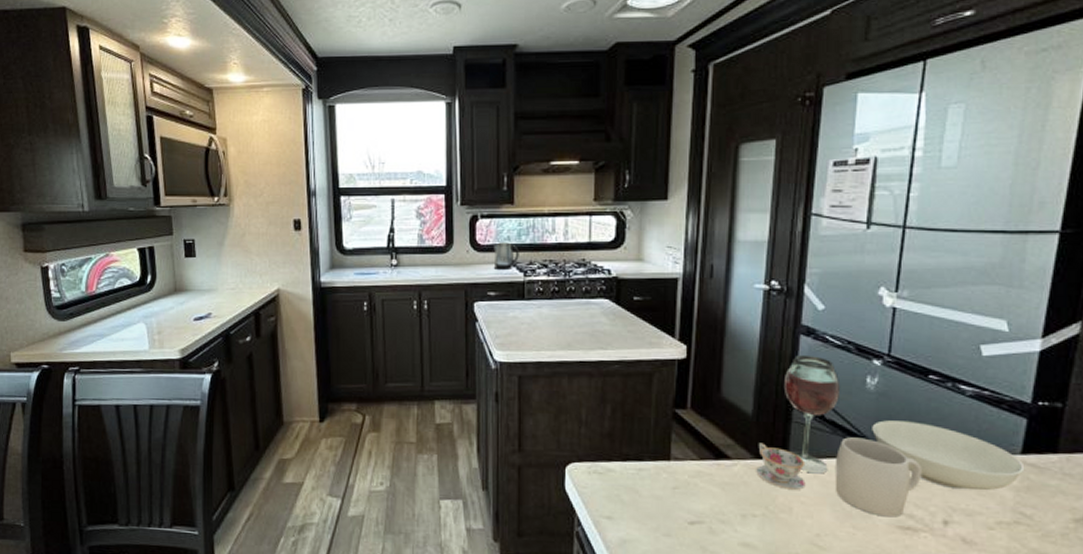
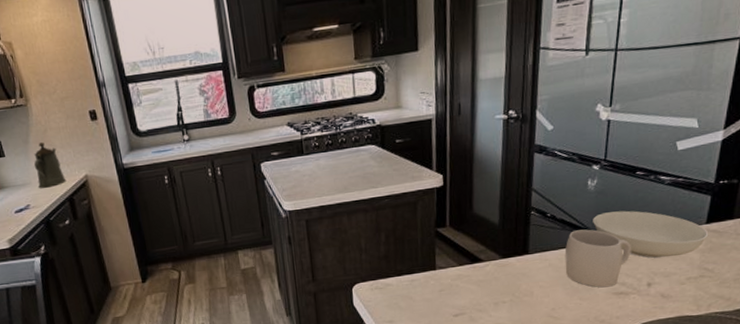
coffee pot: none [224,247,256,297] -> present [33,142,67,189]
kettle: present [493,242,519,271] -> none [271,106,295,133]
teacup: present [756,443,806,490] -> none [504,245,543,278]
wineglass: present [783,355,841,474] -> none [522,169,568,263]

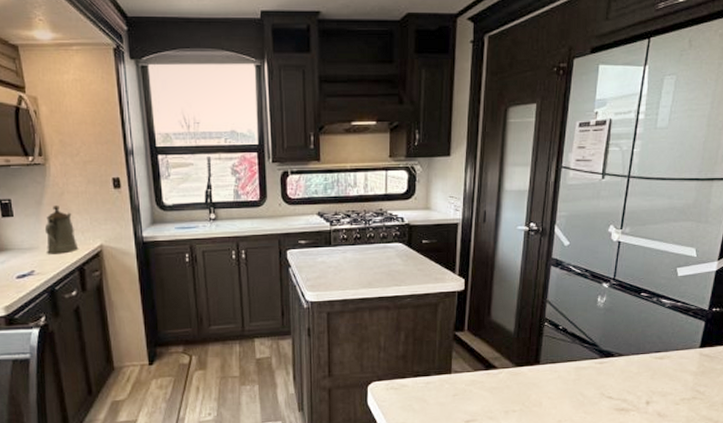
mug: present [564,229,631,288] -> none [573,344,633,403]
bowl: present [593,210,709,258] -> none [600,329,702,377]

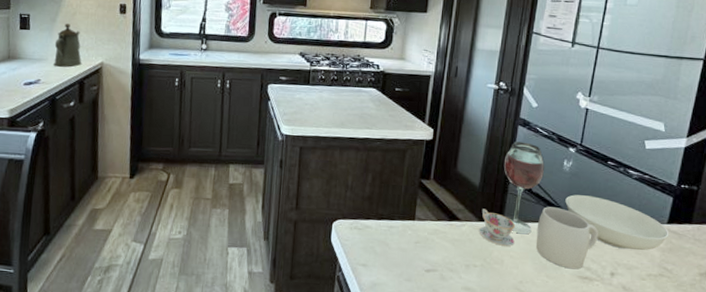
teacup: none [516,354,552,388] -> present [479,208,516,246]
wineglass: none [537,282,579,375] -> present [503,141,545,235]
mug: none [573,344,633,403] -> present [536,206,598,270]
bowl: none [600,329,702,377] -> present [565,194,669,251]

